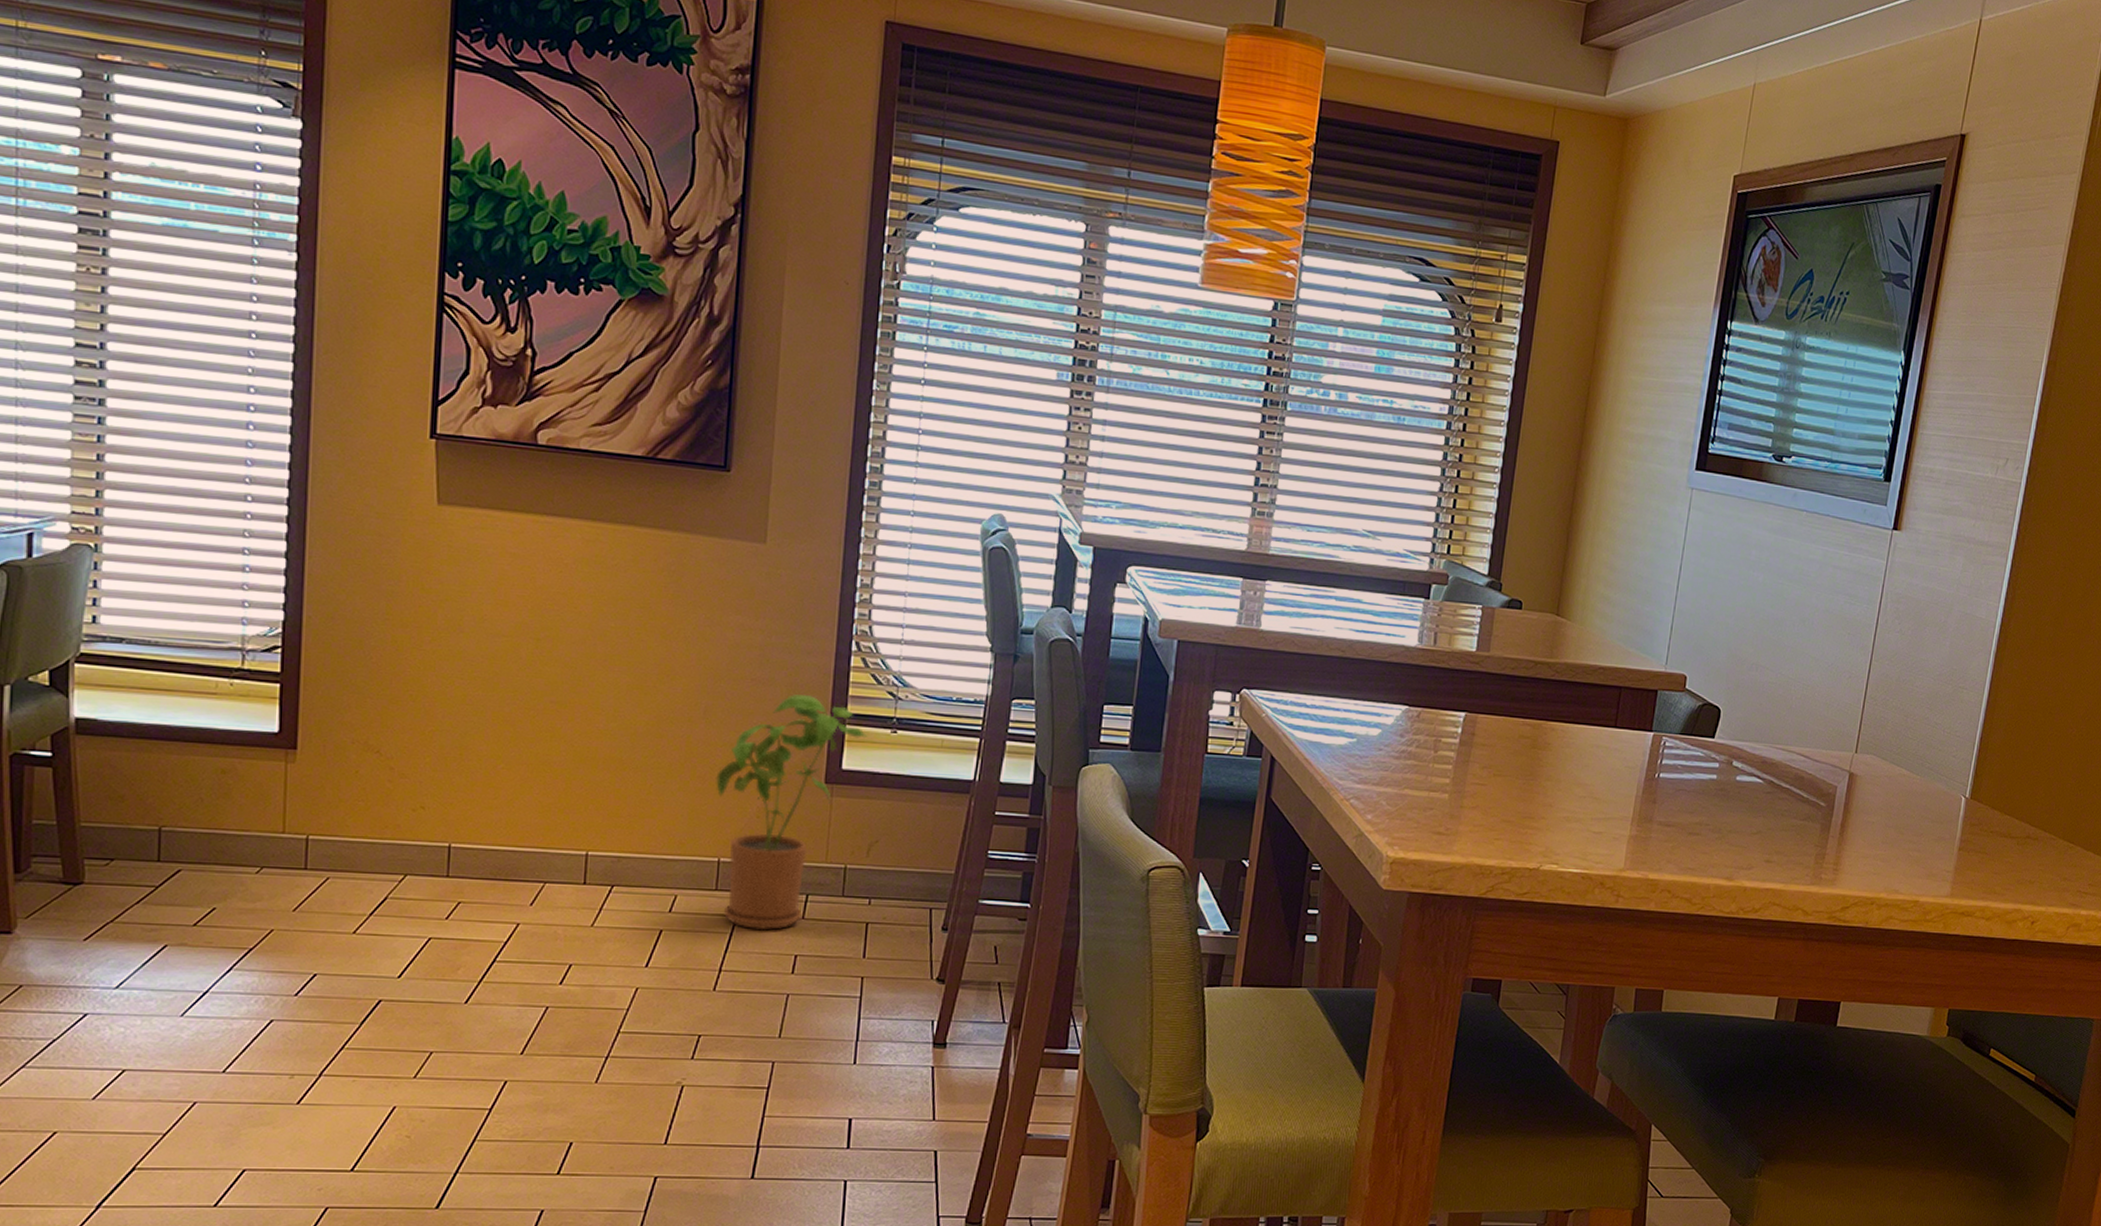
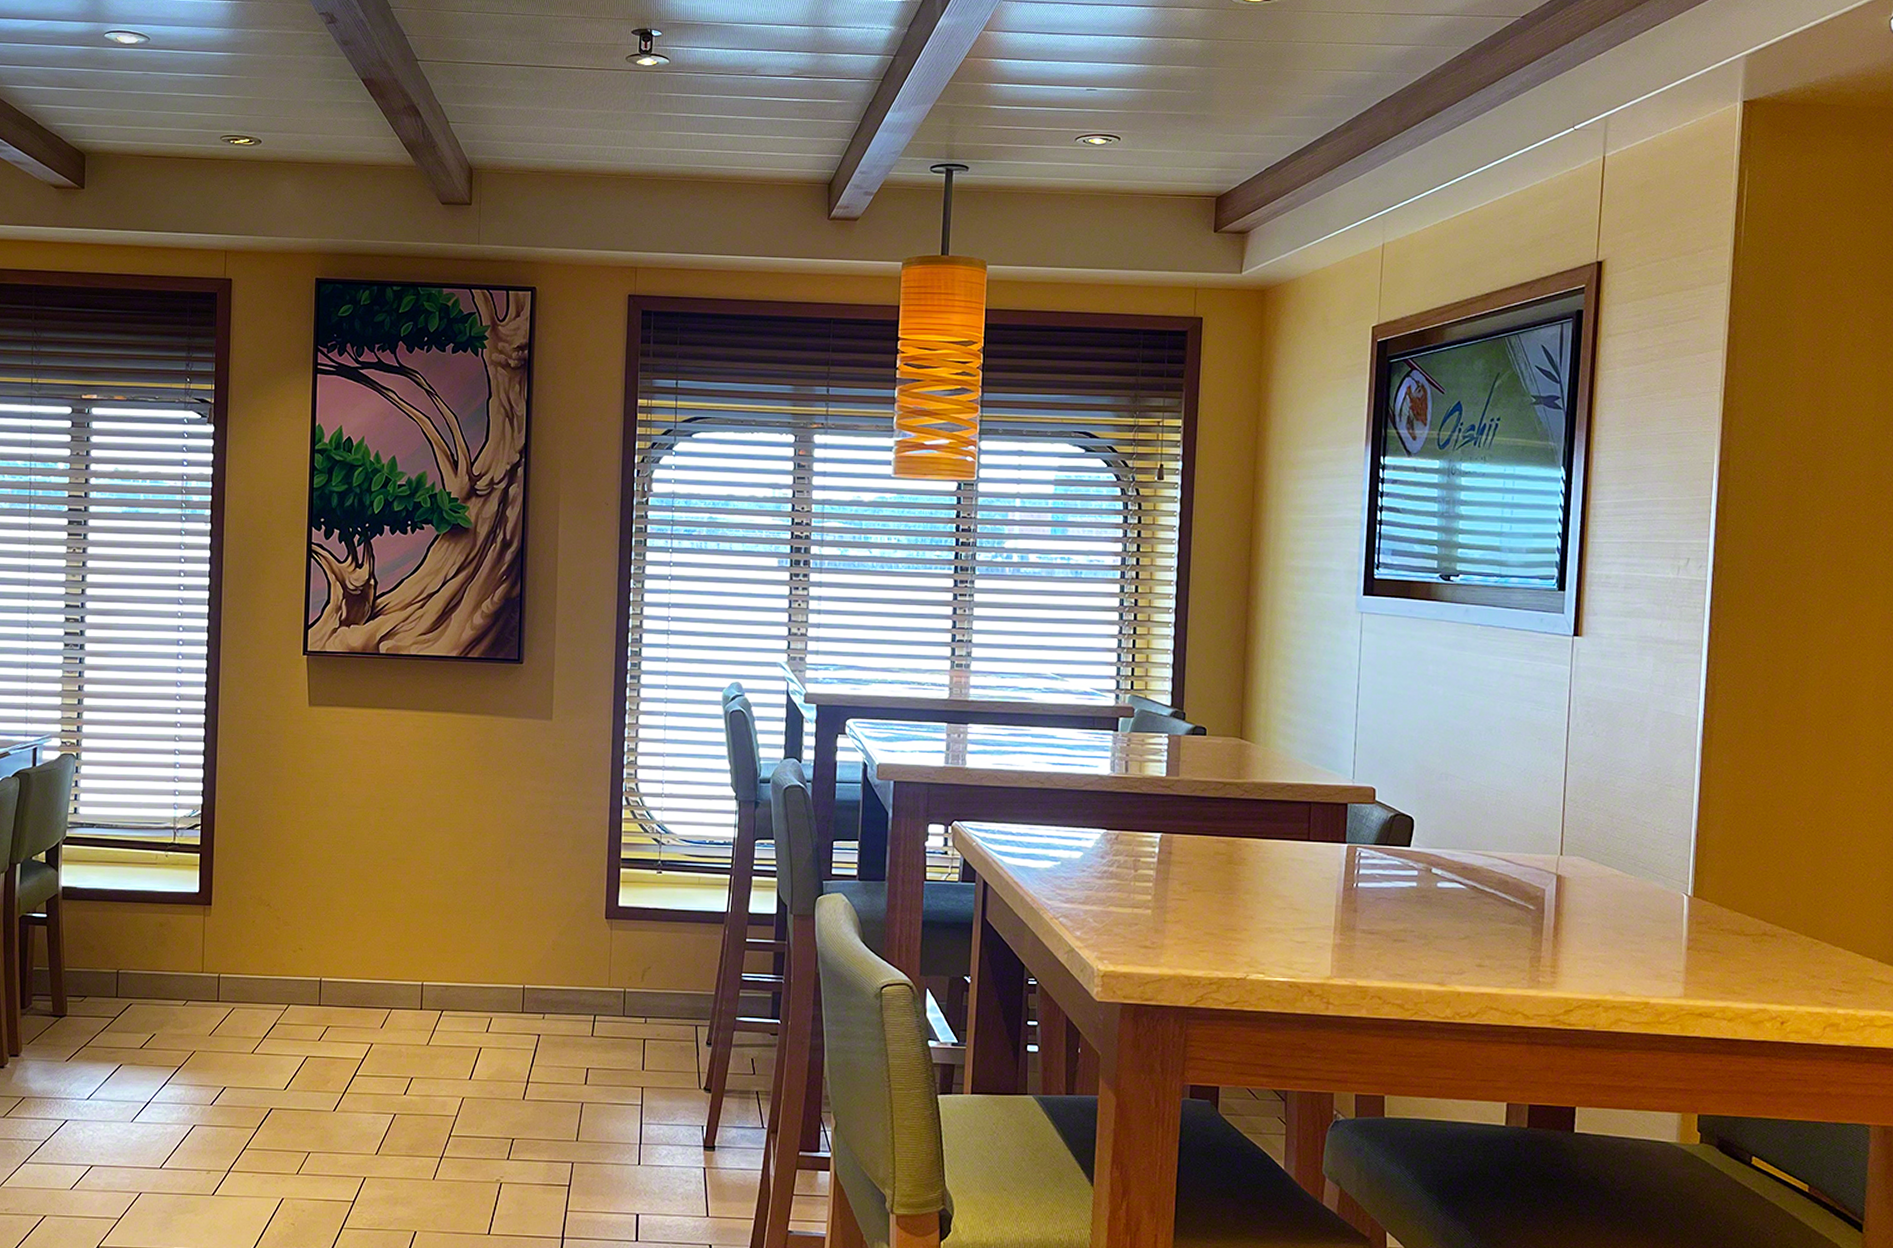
house plant: present [716,694,868,931] -> none [519,844,638,1047]

